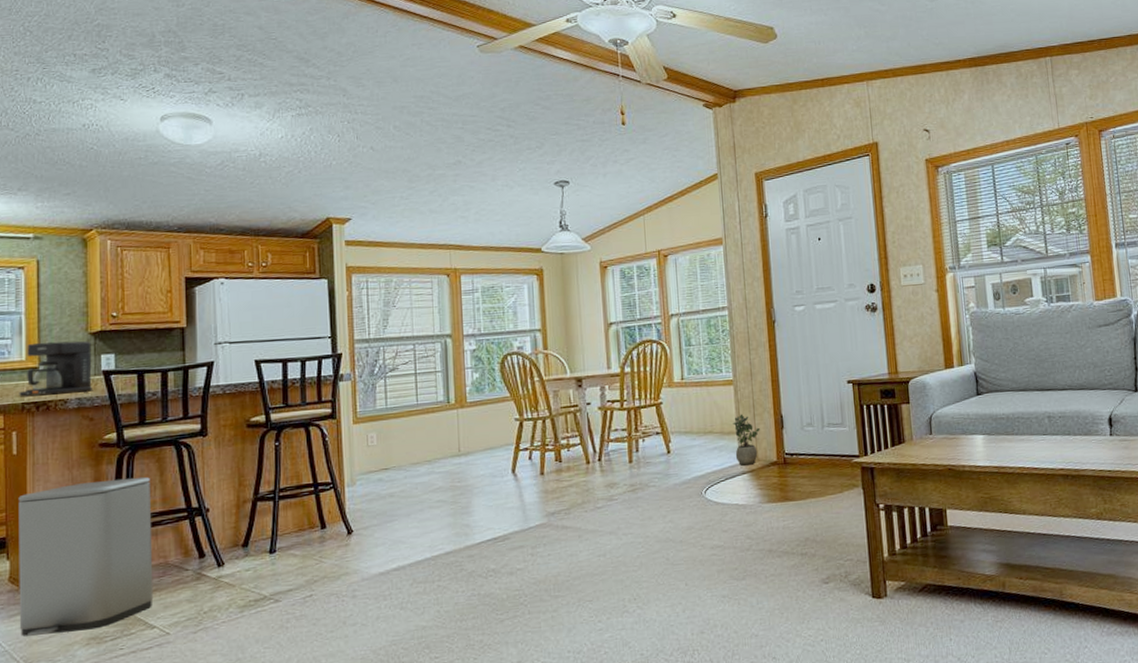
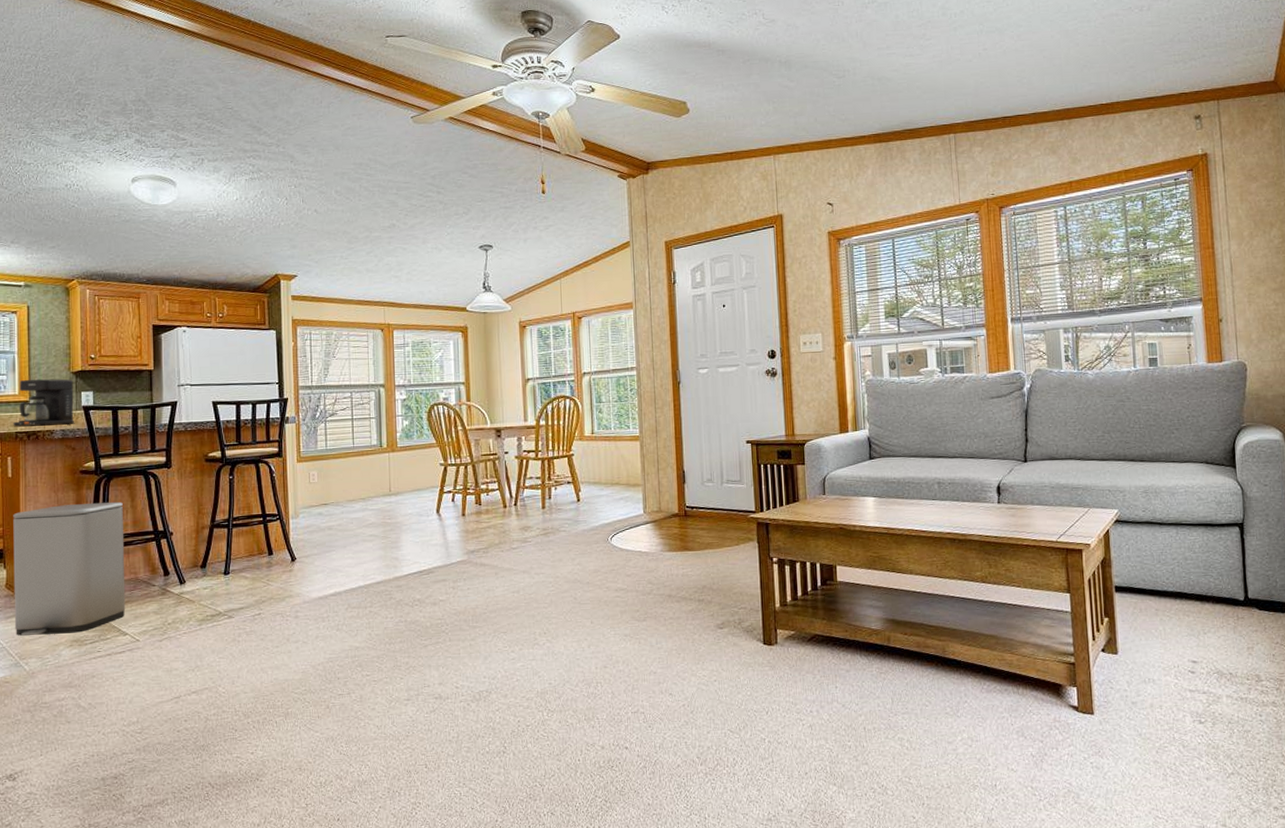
potted plant: present [733,414,760,467] -> none [638,468,663,517]

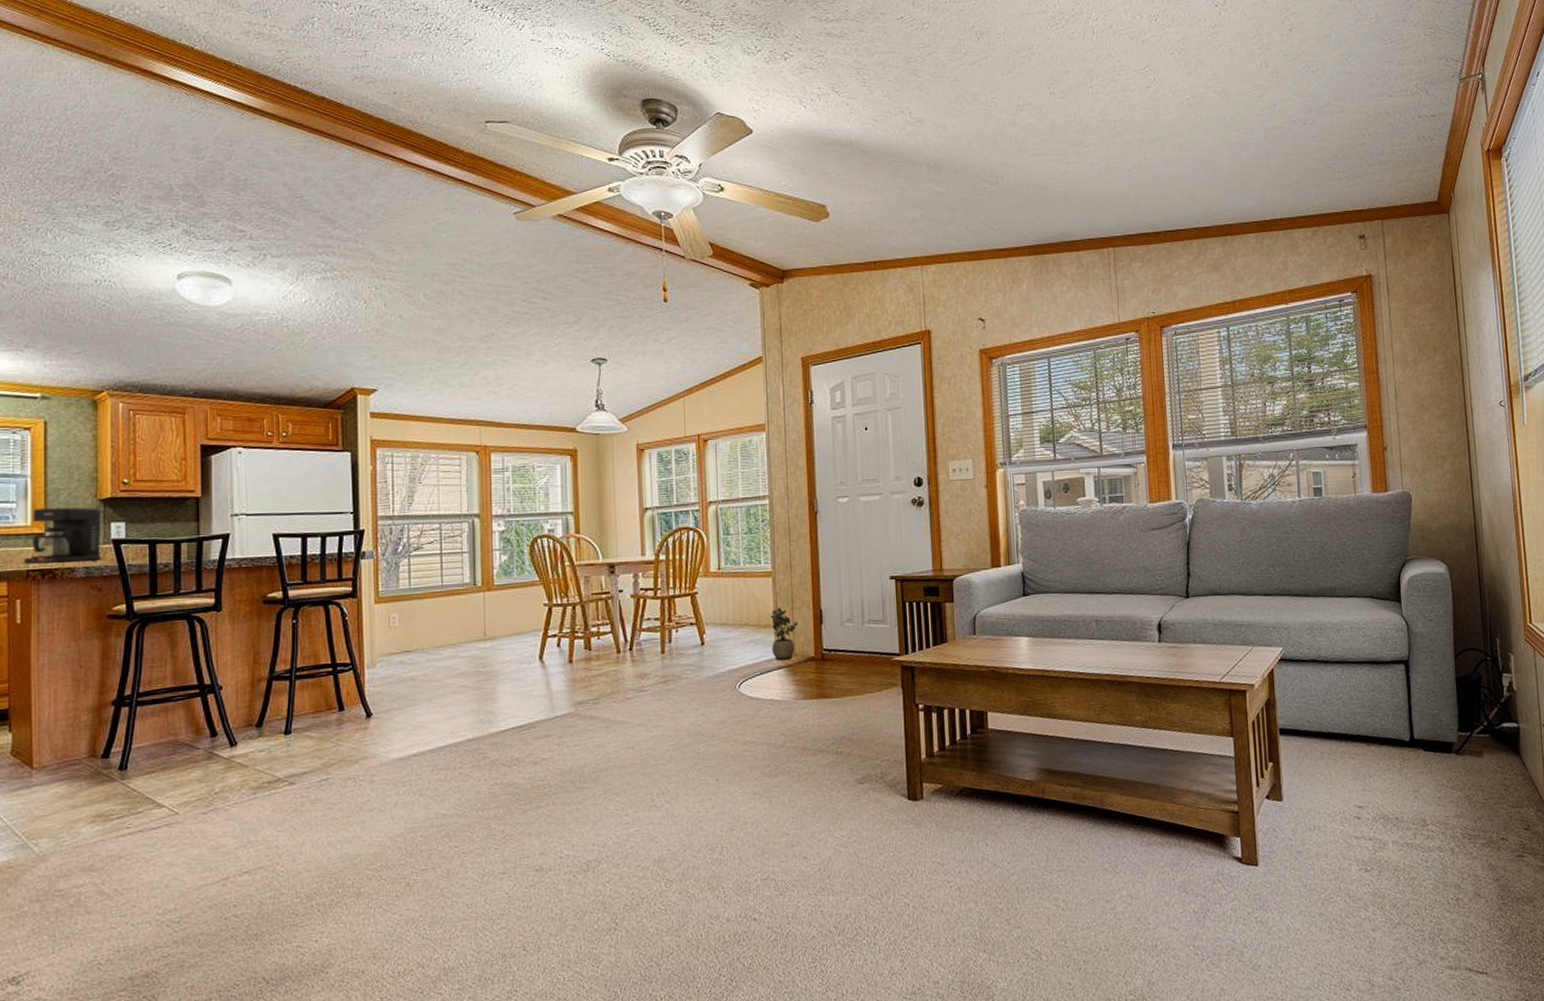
pedal bin: present [13,501,126,636] -> none [21,651,163,812]
potted plant: none [638,468,663,517] -> present [770,607,798,661]

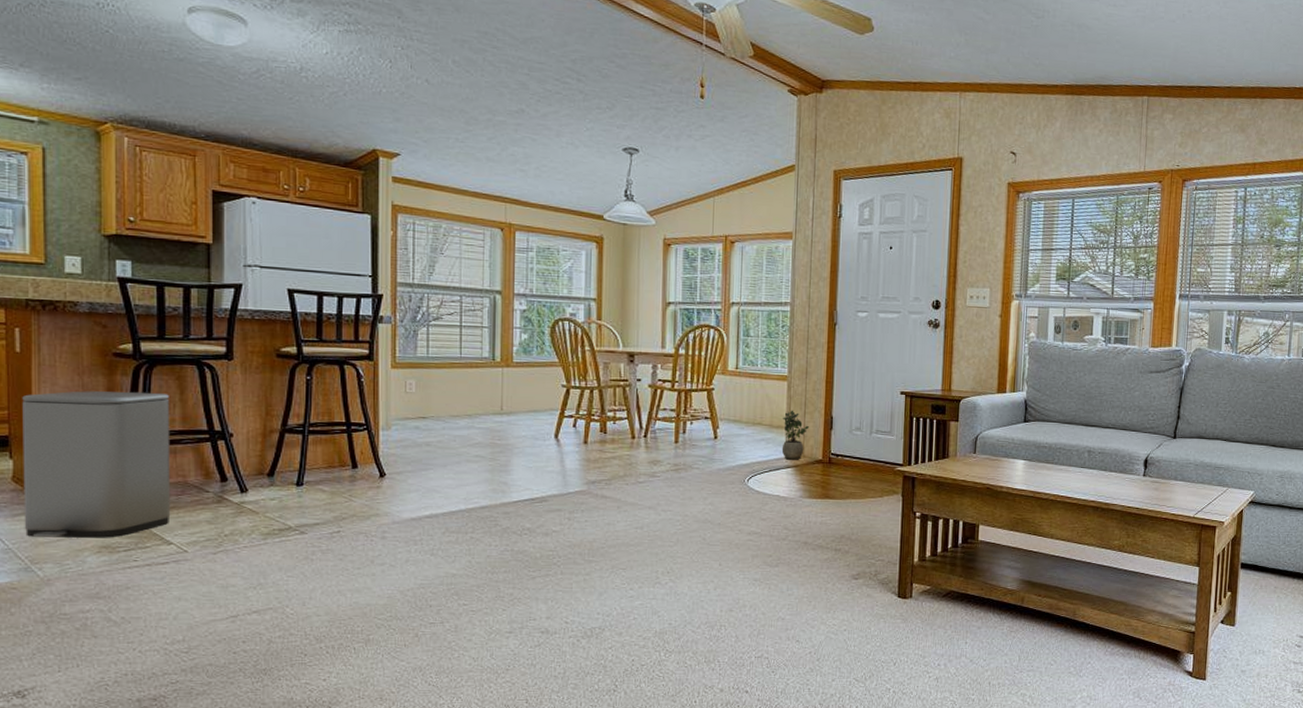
pedal bin: none [21,651,163,812] -> present [22,391,171,538]
coffee maker: present [24,507,101,564] -> none [22,237,105,297]

